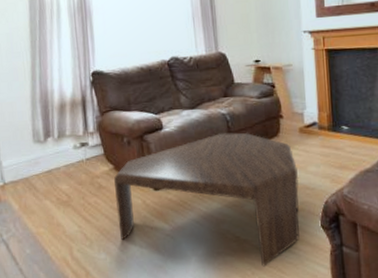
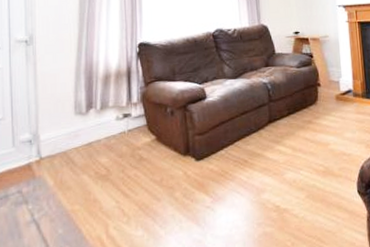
coffee table: present [114,132,300,267] -> none [156,100,338,236]

